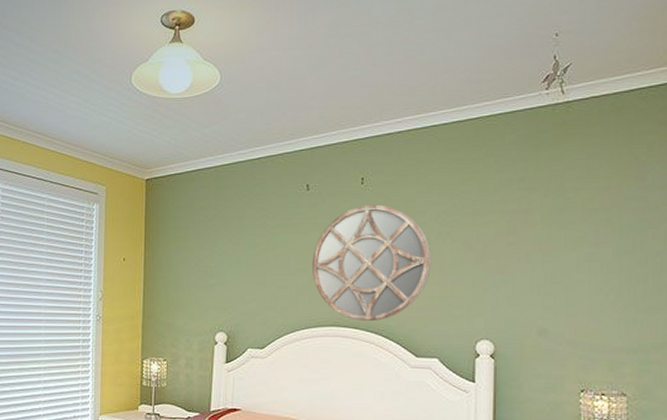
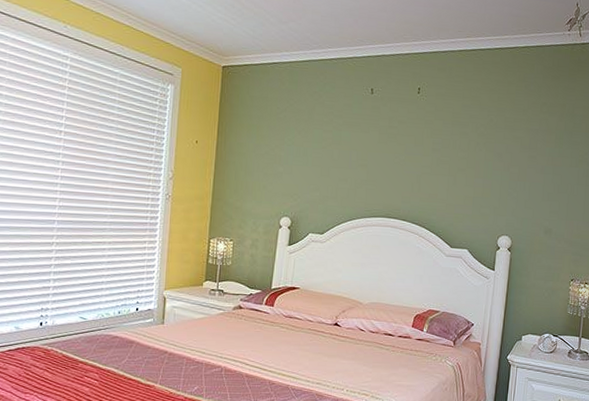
mirror: present [312,204,432,321] -> none [370,112,470,215]

